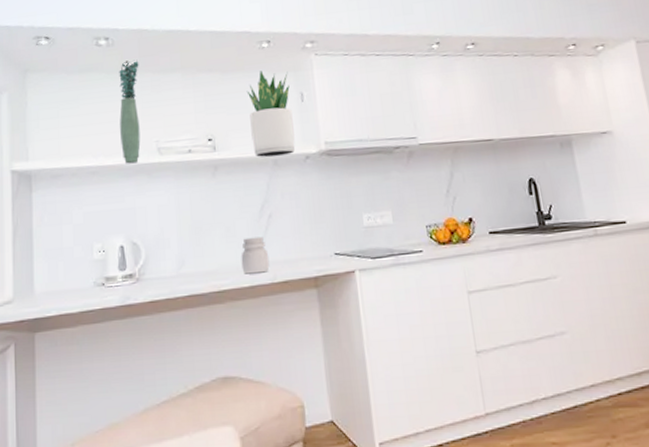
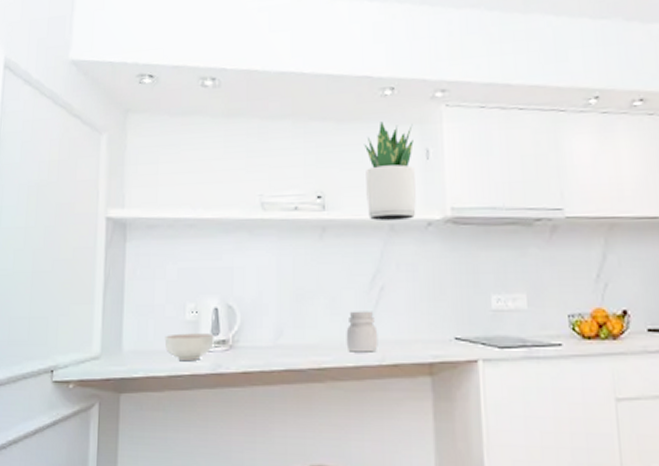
bowl: none [74,269,122,298] -> present [164,333,214,362]
vase: present [119,59,141,164] -> none [221,103,246,218]

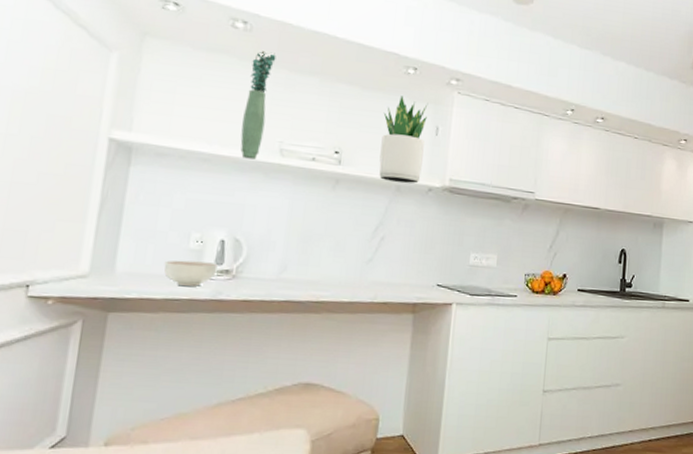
vase: none [221,103,246,218] -> present [240,51,276,160]
jar: present [346,311,379,353] -> none [344,255,374,291]

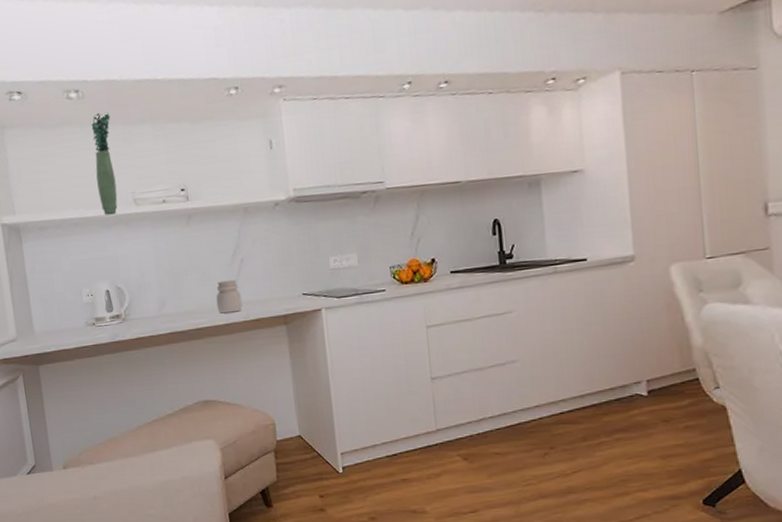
bowl: present [164,260,218,287] -> none [68,311,110,336]
jar: none [344,255,374,291] -> present [216,279,243,314]
planter: present [379,95,428,184] -> none [216,119,265,206]

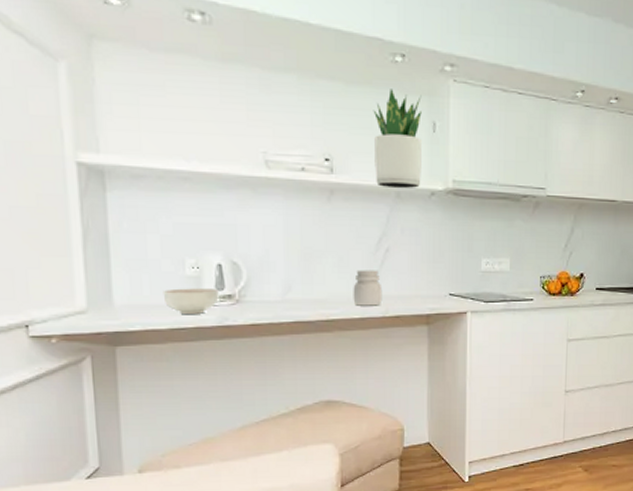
bowl: none [68,311,110,336] -> present [163,288,219,315]
vase: present [91,111,118,215] -> none [217,47,244,174]
planter: none [216,119,265,206] -> present [373,89,422,189]

